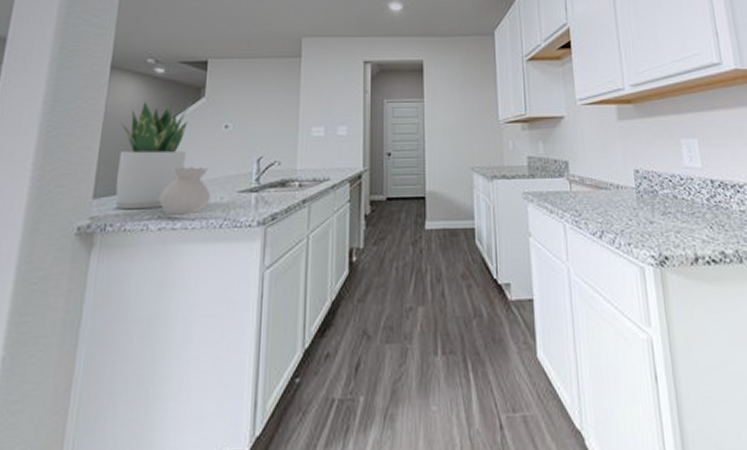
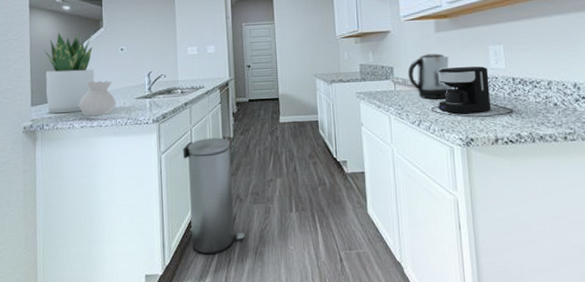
pedal bin: none [294,248,371,420] -> present [183,137,245,255]
kettle: none [586,146,640,204] -> present [407,53,452,99]
coffee maker: none [615,163,714,229] -> present [431,66,513,118]

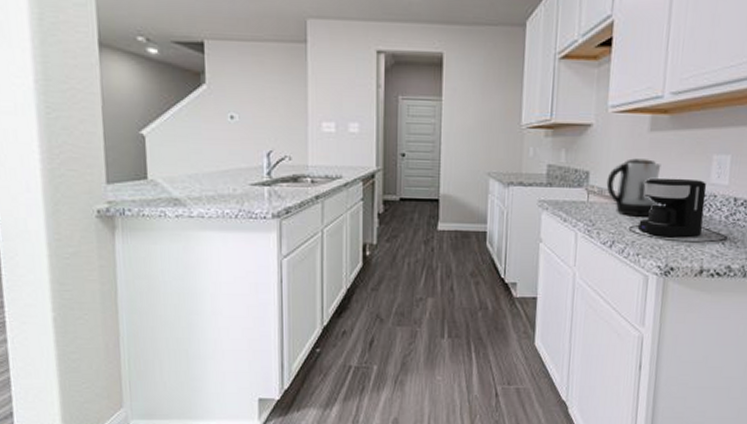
planter: present [44,31,94,114] -> none [121,85,193,197]
money bag: present [79,81,116,117] -> none [172,155,224,204]
pedal bin: present [183,137,245,255] -> none [311,242,383,380]

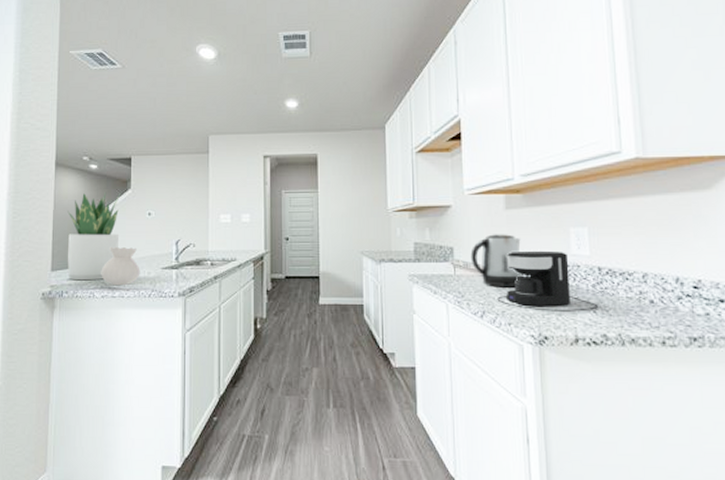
planter: none [121,85,193,197] -> present [67,192,121,281]
money bag: none [172,155,224,204] -> present [101,246,140,286]

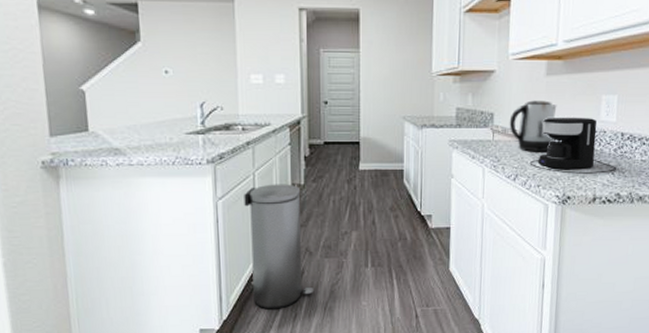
planter: present [67,192,121,281] -> none [62,44,131,147]
money bag: present [101,246,140,286] -> none [112,108,161,153]
pedal bin: none [210,317,274,449] -> present [244,184,313,310]

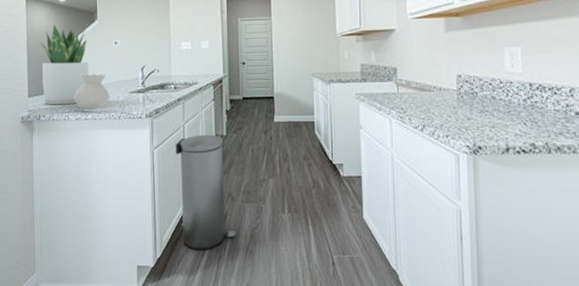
planter: none [62,44,131,147] -> present [40,23,89,105]
money bag: none [112,108,161,153] -> present [74,73,110,109]
kettle: present [509,100,557,152] -> none [412,55,460,104]
coffee maker: present [529,117,616,174] -> none [436,69,528,124]

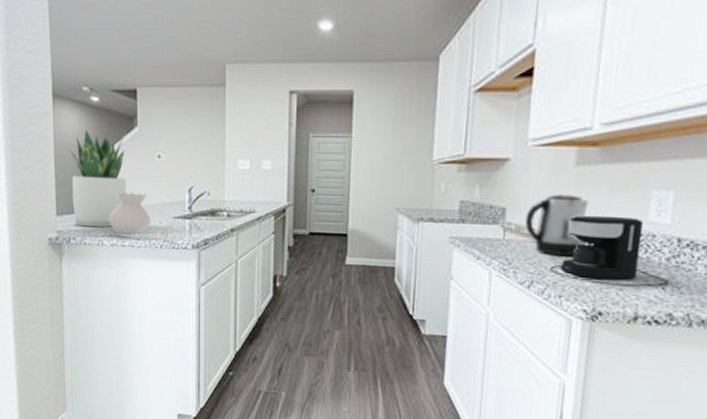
pedal bin: present [175,135,236,250] -> none [226,273,291,404]
kettle: none [412,55,460,104] -> present [524,194,589,257]
coffee maker: none [436,69,528,124] -> present [549,215,669,287]

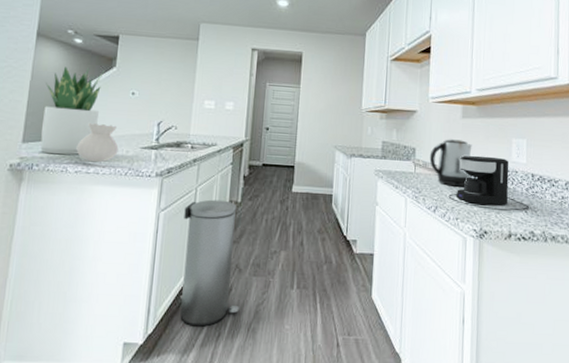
pedal bin: none [226,273,291,404] -> present [180,199,239,327]

